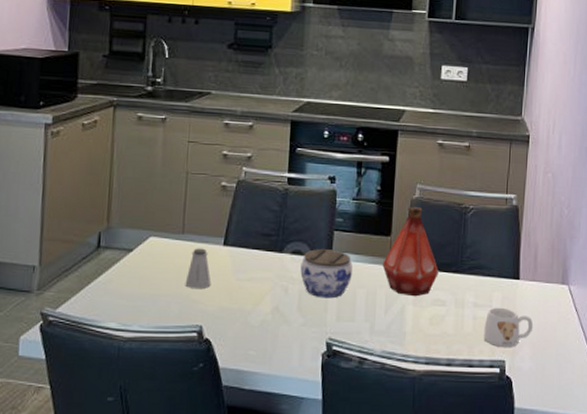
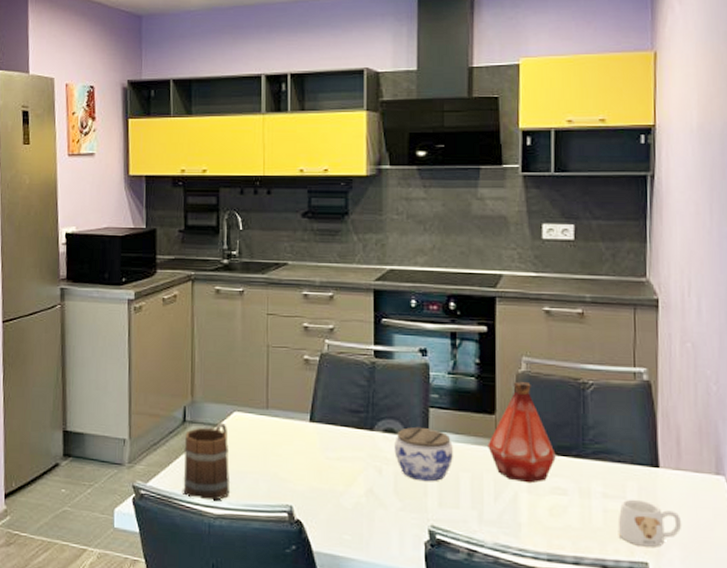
mug: none [93,247,143,326] -> present [183,422,229,502]
saltshaker: present [185,248,212,288] -> none [272,424,299,467]

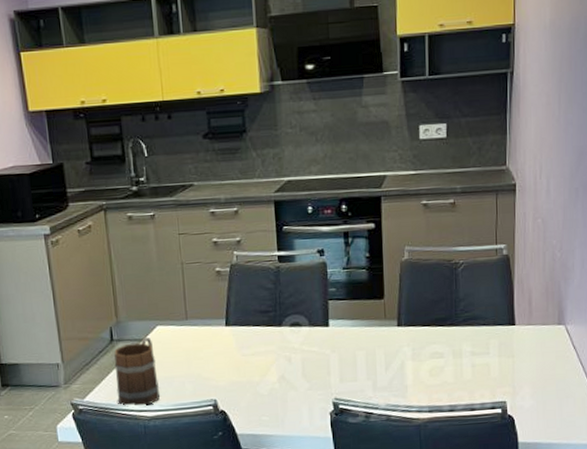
jar: present [394,426,453,482] -> none [300,317,350,364]
bottle: present [488,382,556,484] -> none [378,268,434,353]
mug: present [617,499,682,548] -> none [483,353,532,390]

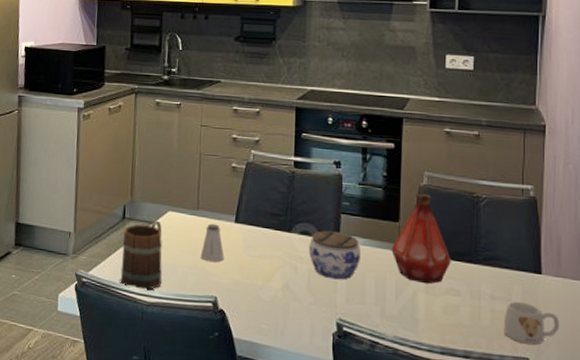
saltshaker: none [195,330,219,368] -> present [200,223,225,262]
jar: none [300,317,350,364] -> present [309,230,361,280]
bottle: none [378,268,434,353] -> present [391,194,451,284]
mug: none [483,353,532,390] -> present [503,301,560,346]

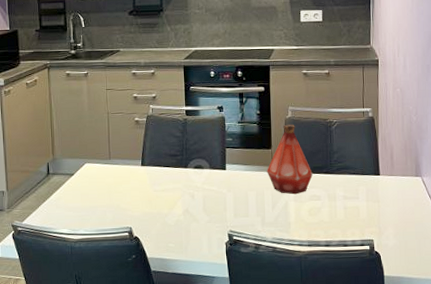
mug: present [120,220,162,290] -> none [49,172,85,231]
saltshaker: present [200,223,225,262] -> none [115,169,135,200]
jar: present [309,230,361,280] -> none [202,162,243,201]
mug: present [503,301,560,346] -> none [353,198,395,230]

